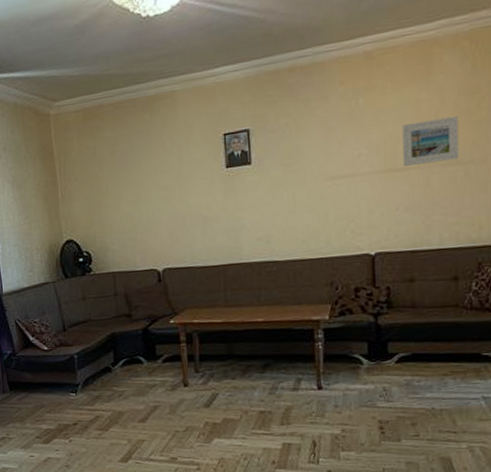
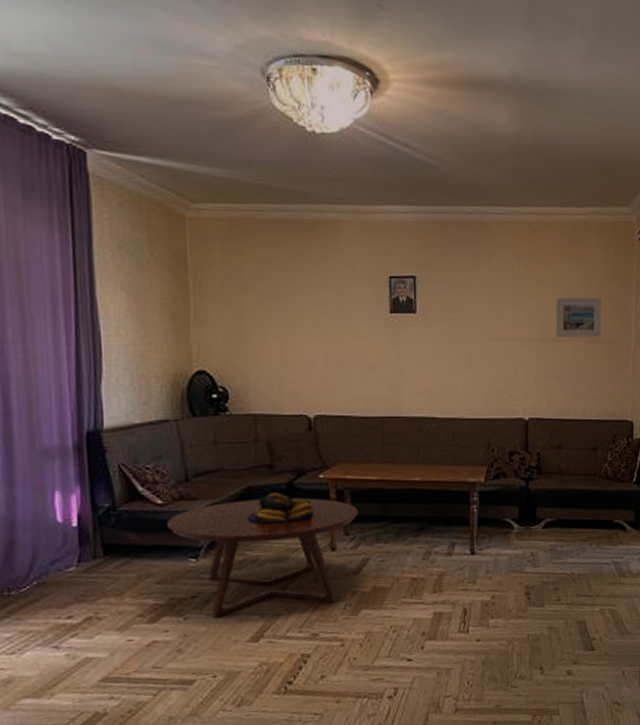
coffee table: none [52,341,206,441] -> present [167,497,358,618]
fruit bowl: none [112,337,168,364] -> present [247,492,314,524]

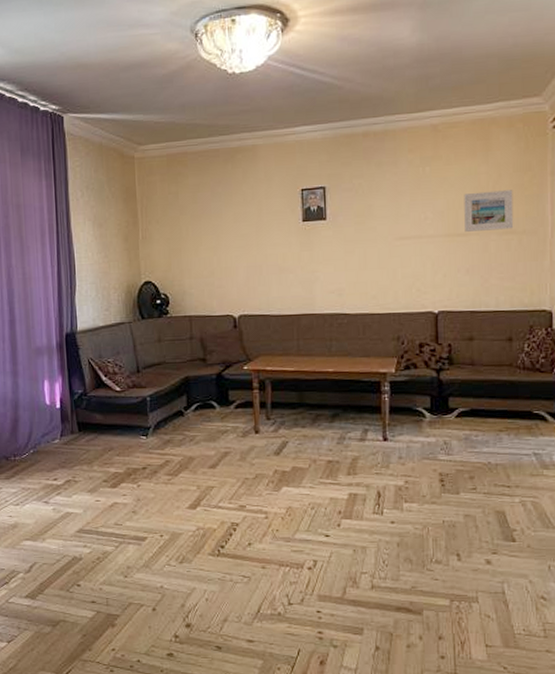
coffee table: present [167,497,358,618] -> none [124,386,278,486]
fruit bowl: present [247,492,314,524] -> none [185,382,240,408]

